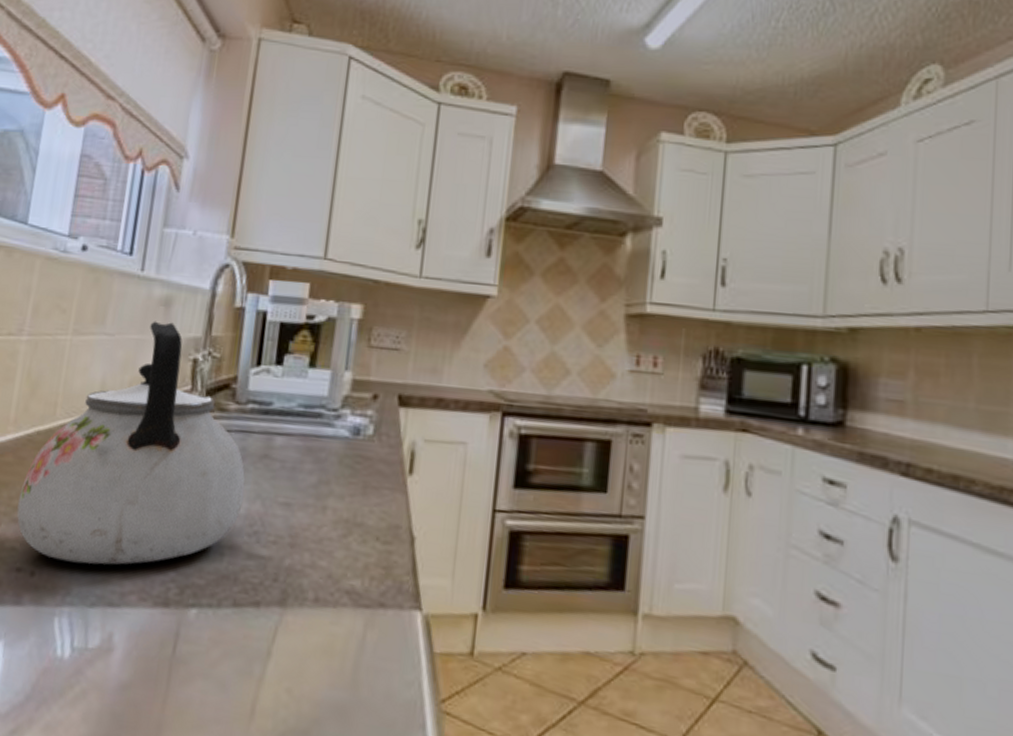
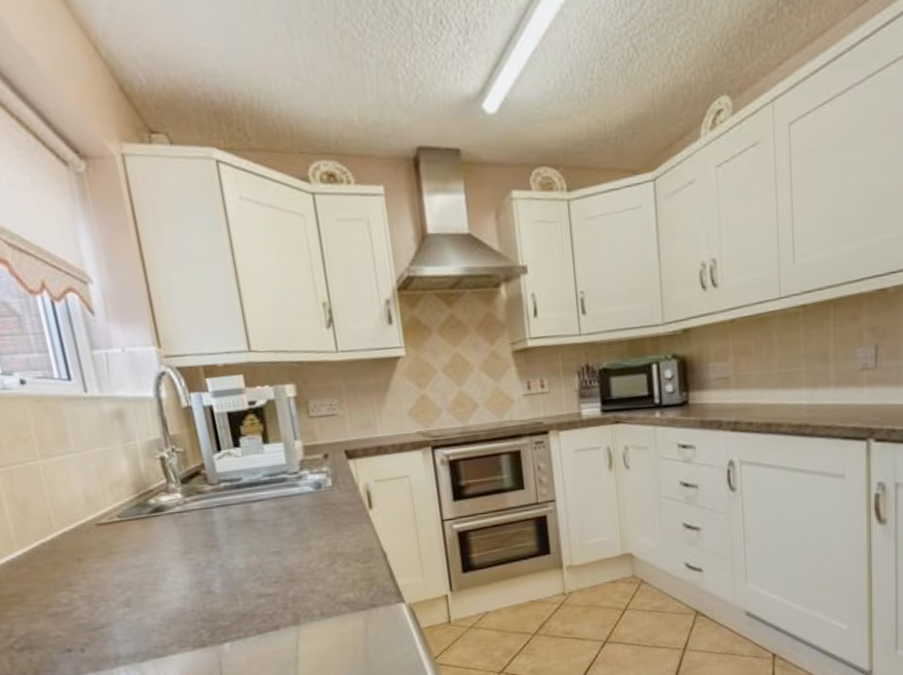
kettle: present [17,321,245,565] -> none [45,431,242,636]

